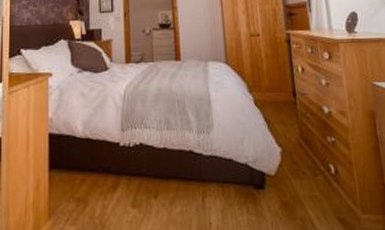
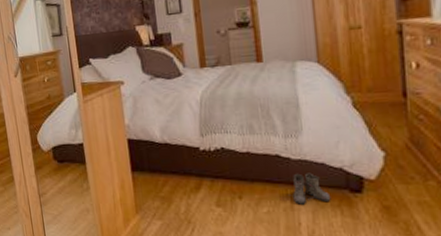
boots: none [202,169,238,204] -> present [290,173,331,206]

